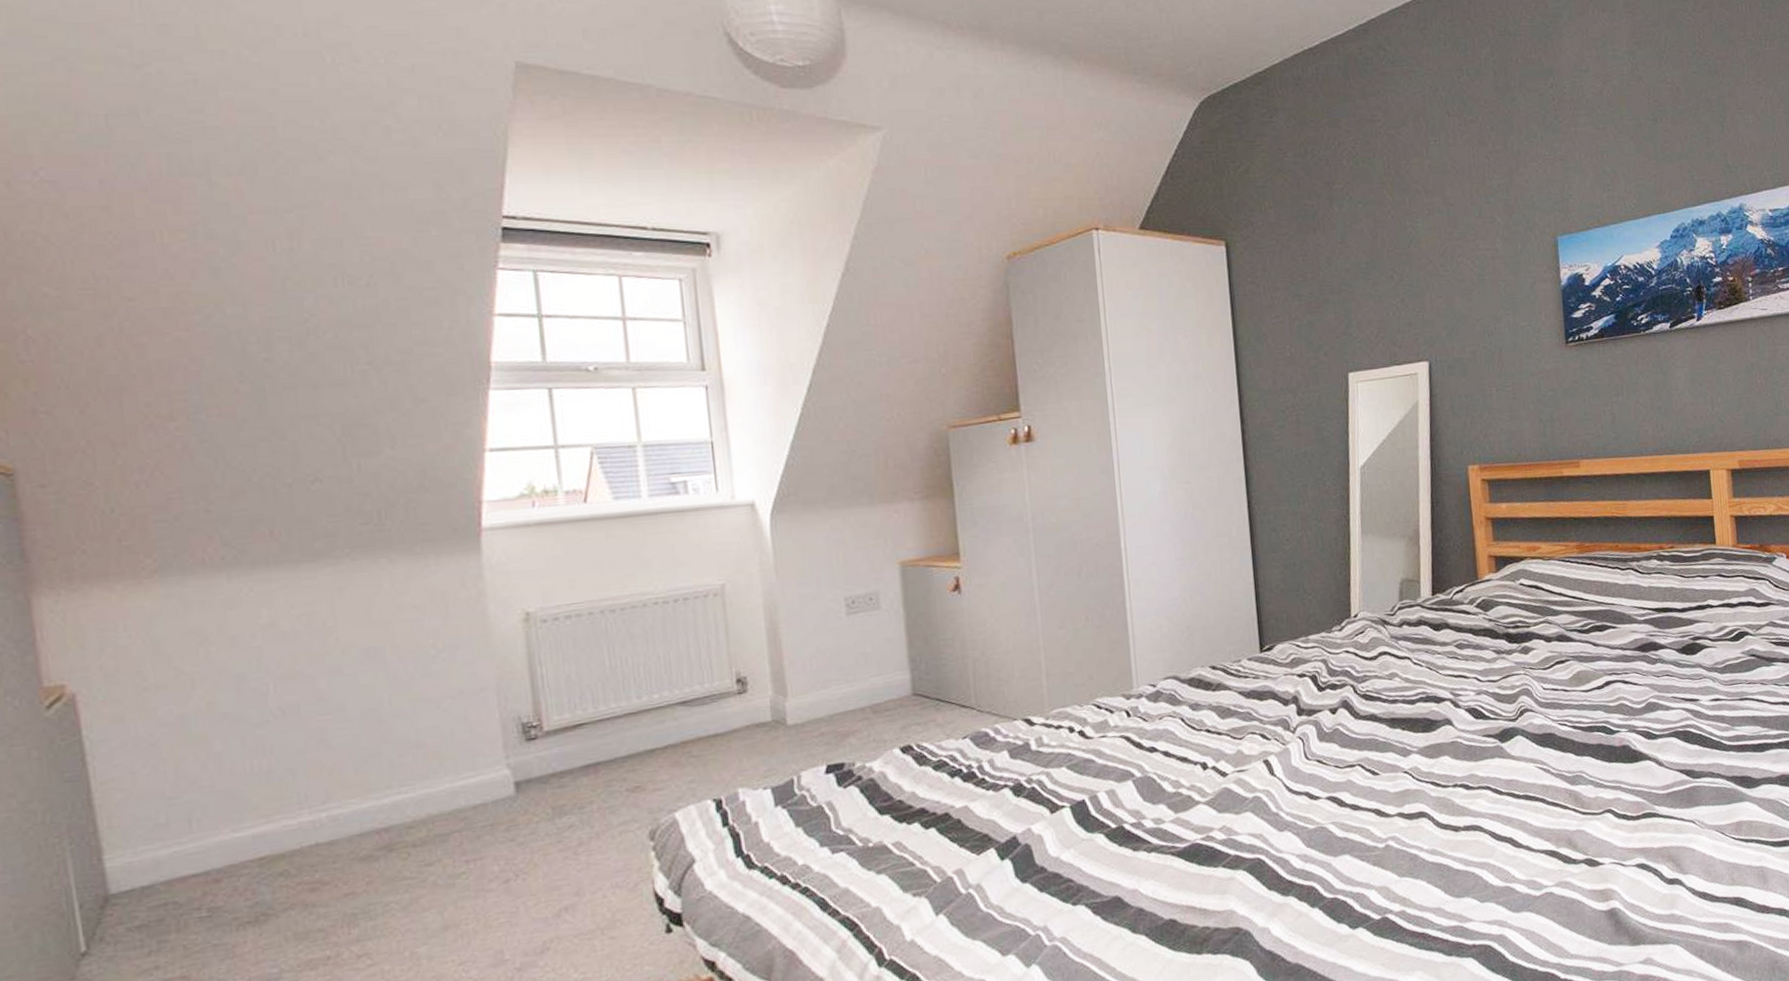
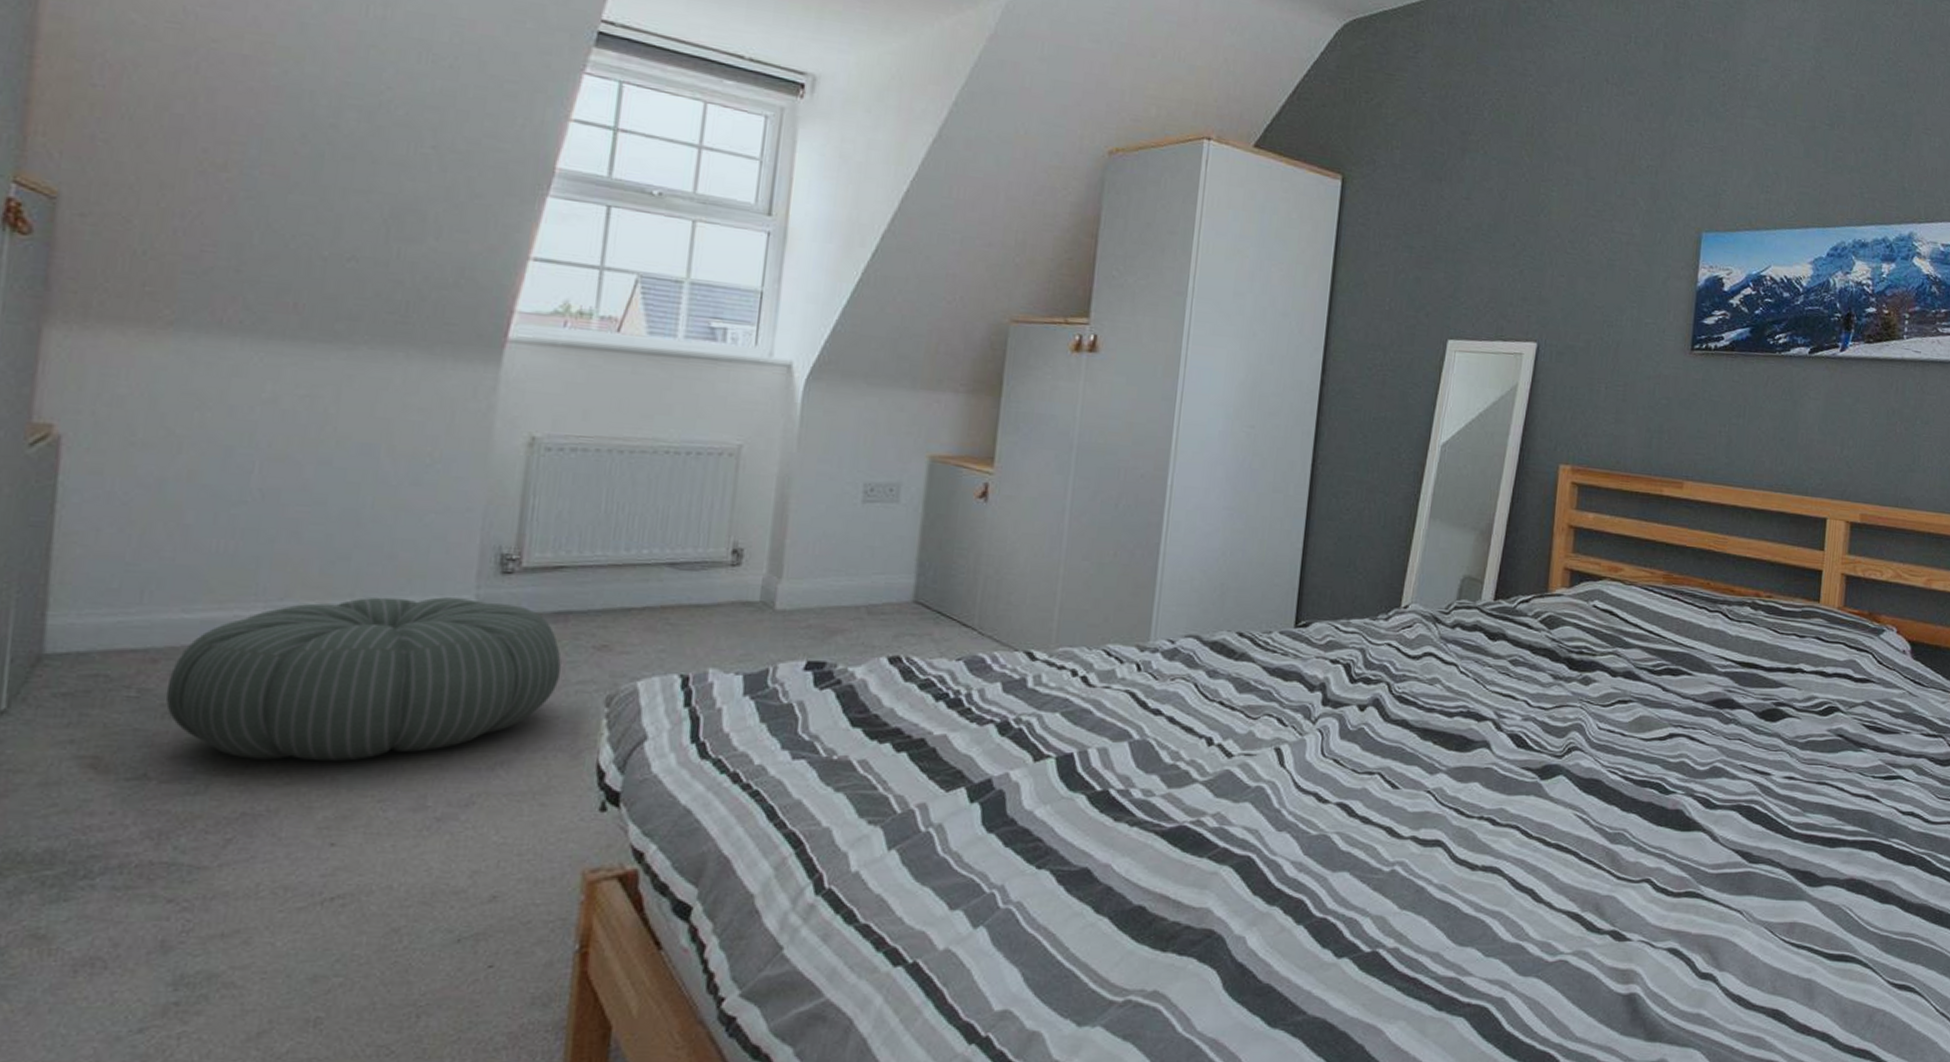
pouf: none [234,766,602,951] -> present [165,597,561,762]

